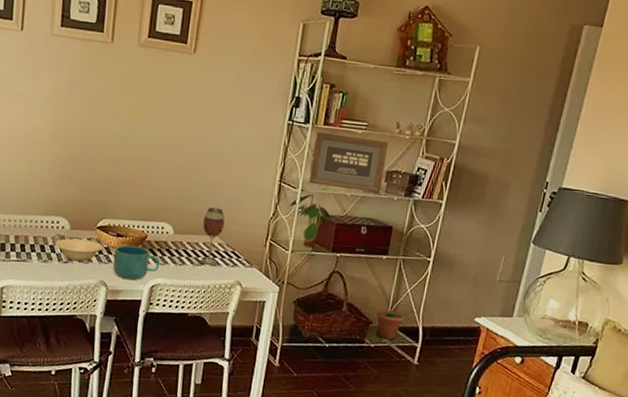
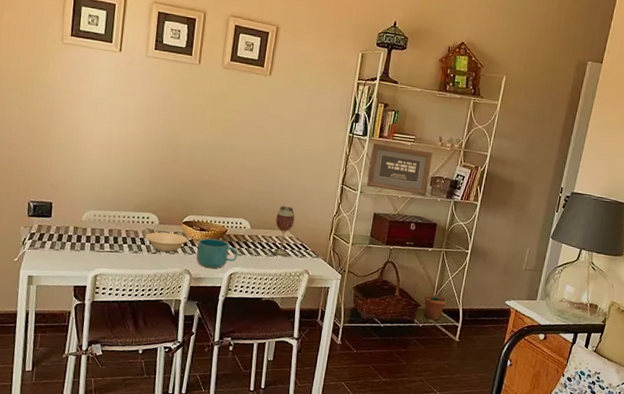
plant: present [289,193,331,248] -> none [350,195,385,241]

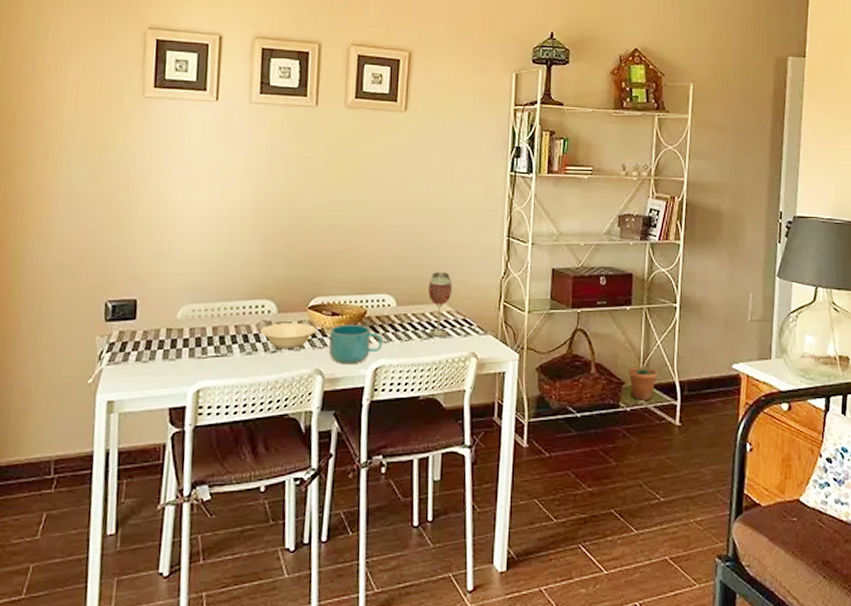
picture frame: present [366,143,433,196] -> none [539,181,617,240]

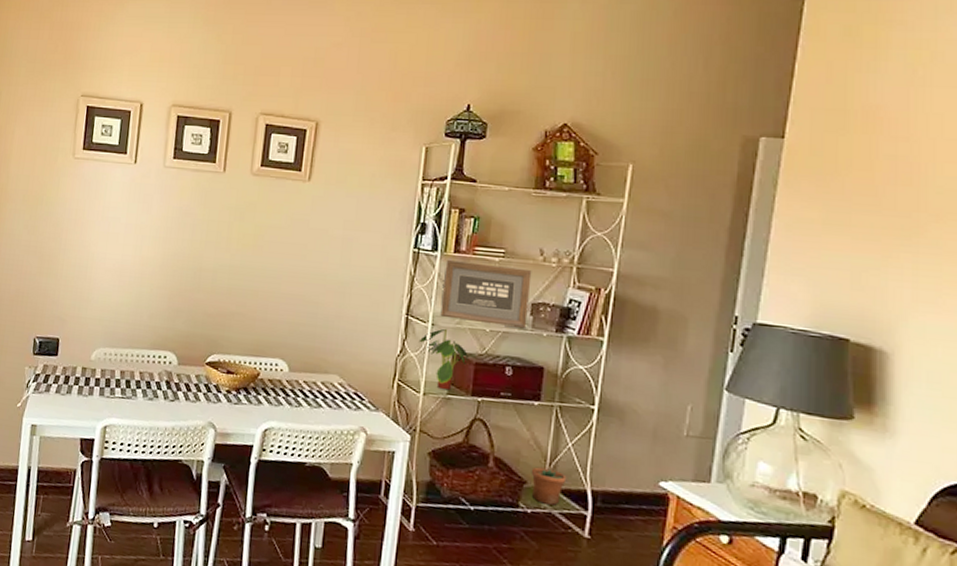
bowl: present [260,323,317,350] -> none [161,374,213,400]
cup: present [329,325,382,363] -> none [222,383,273,422]
wineglass: present [428,272,453,337] -> none [319,342,346,408]
plant: none [520,246,566,306] -> present [418,328,468,391]
picture frame: none [539,181,617,240] -> present [440,260,532,329]

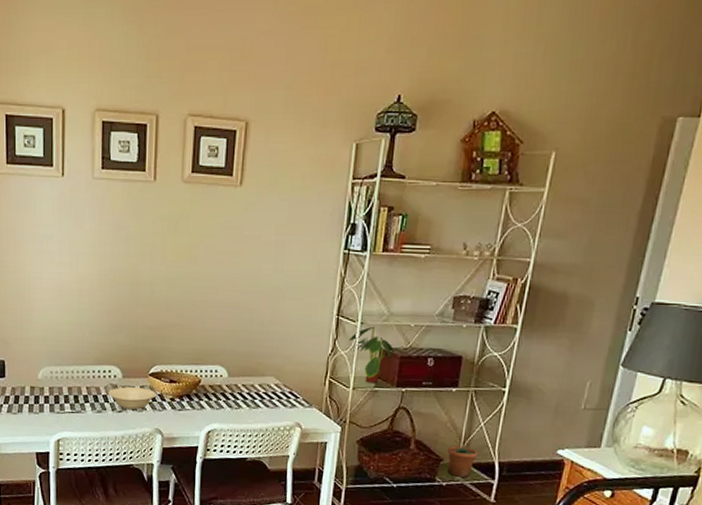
bowl: none [161,374,213,400] -> present [108,387,157,411]
picture frame: present [440,260,532,329] -> none [369,260,455,322]

